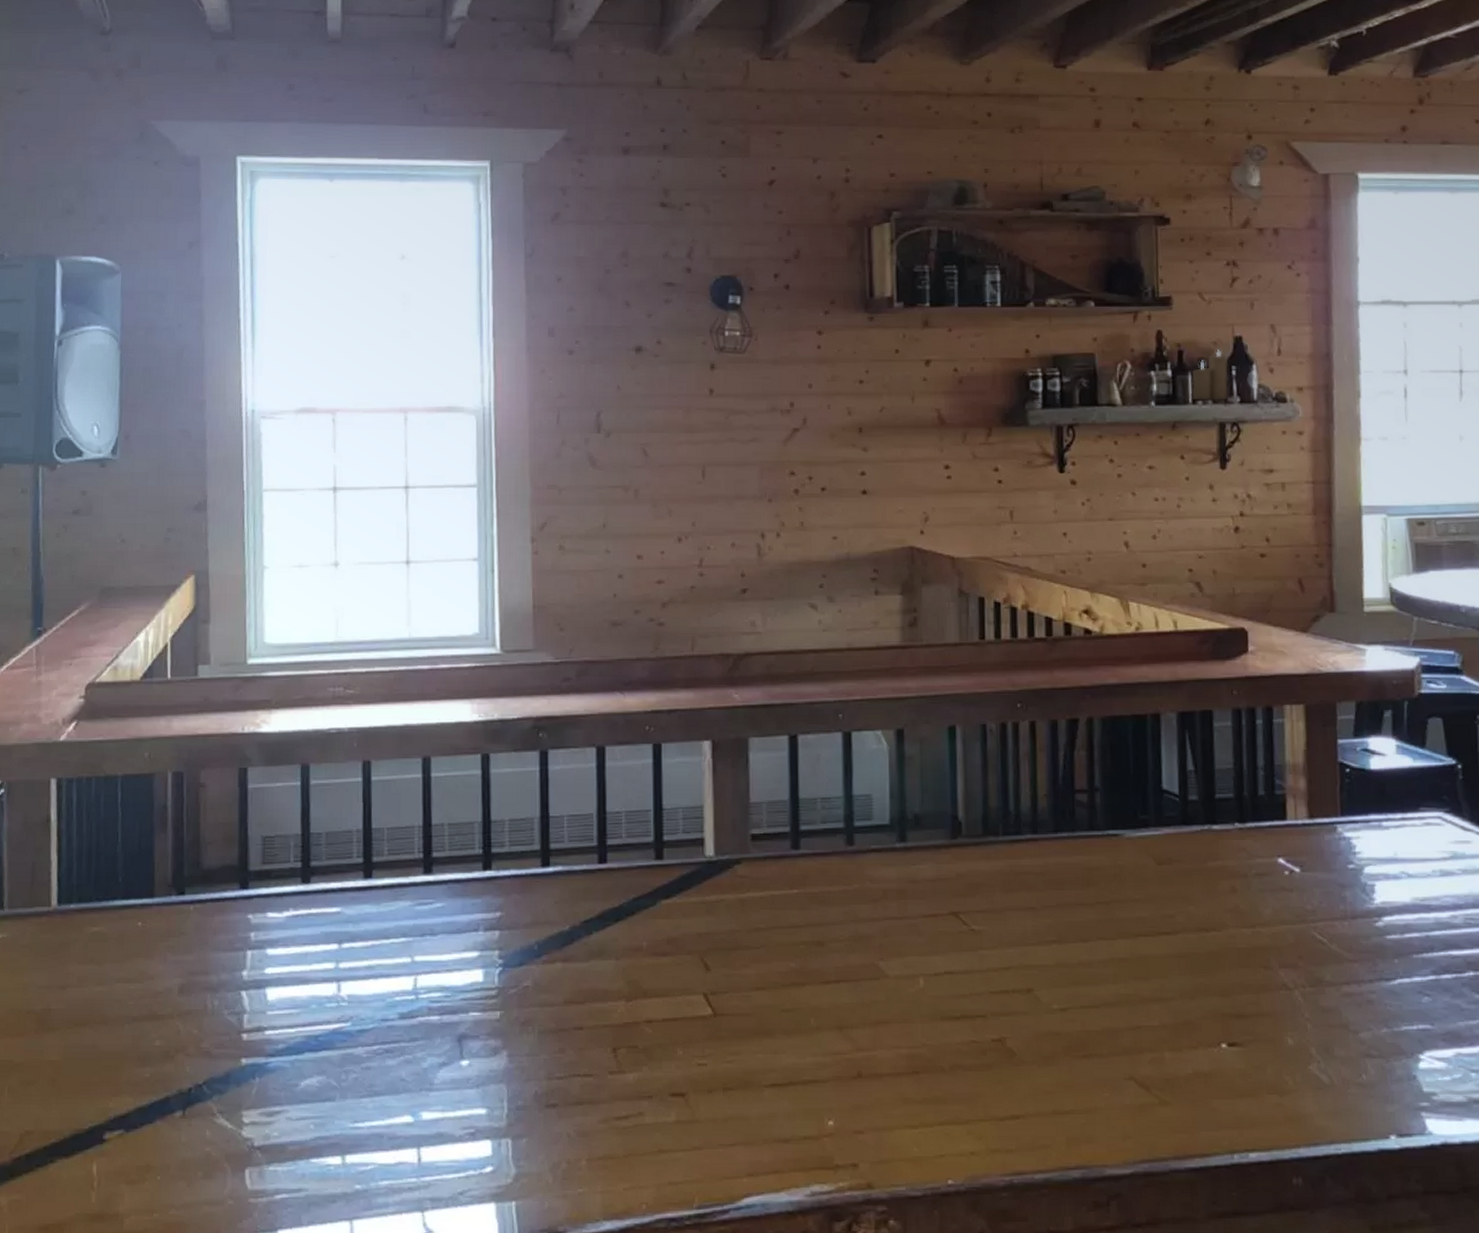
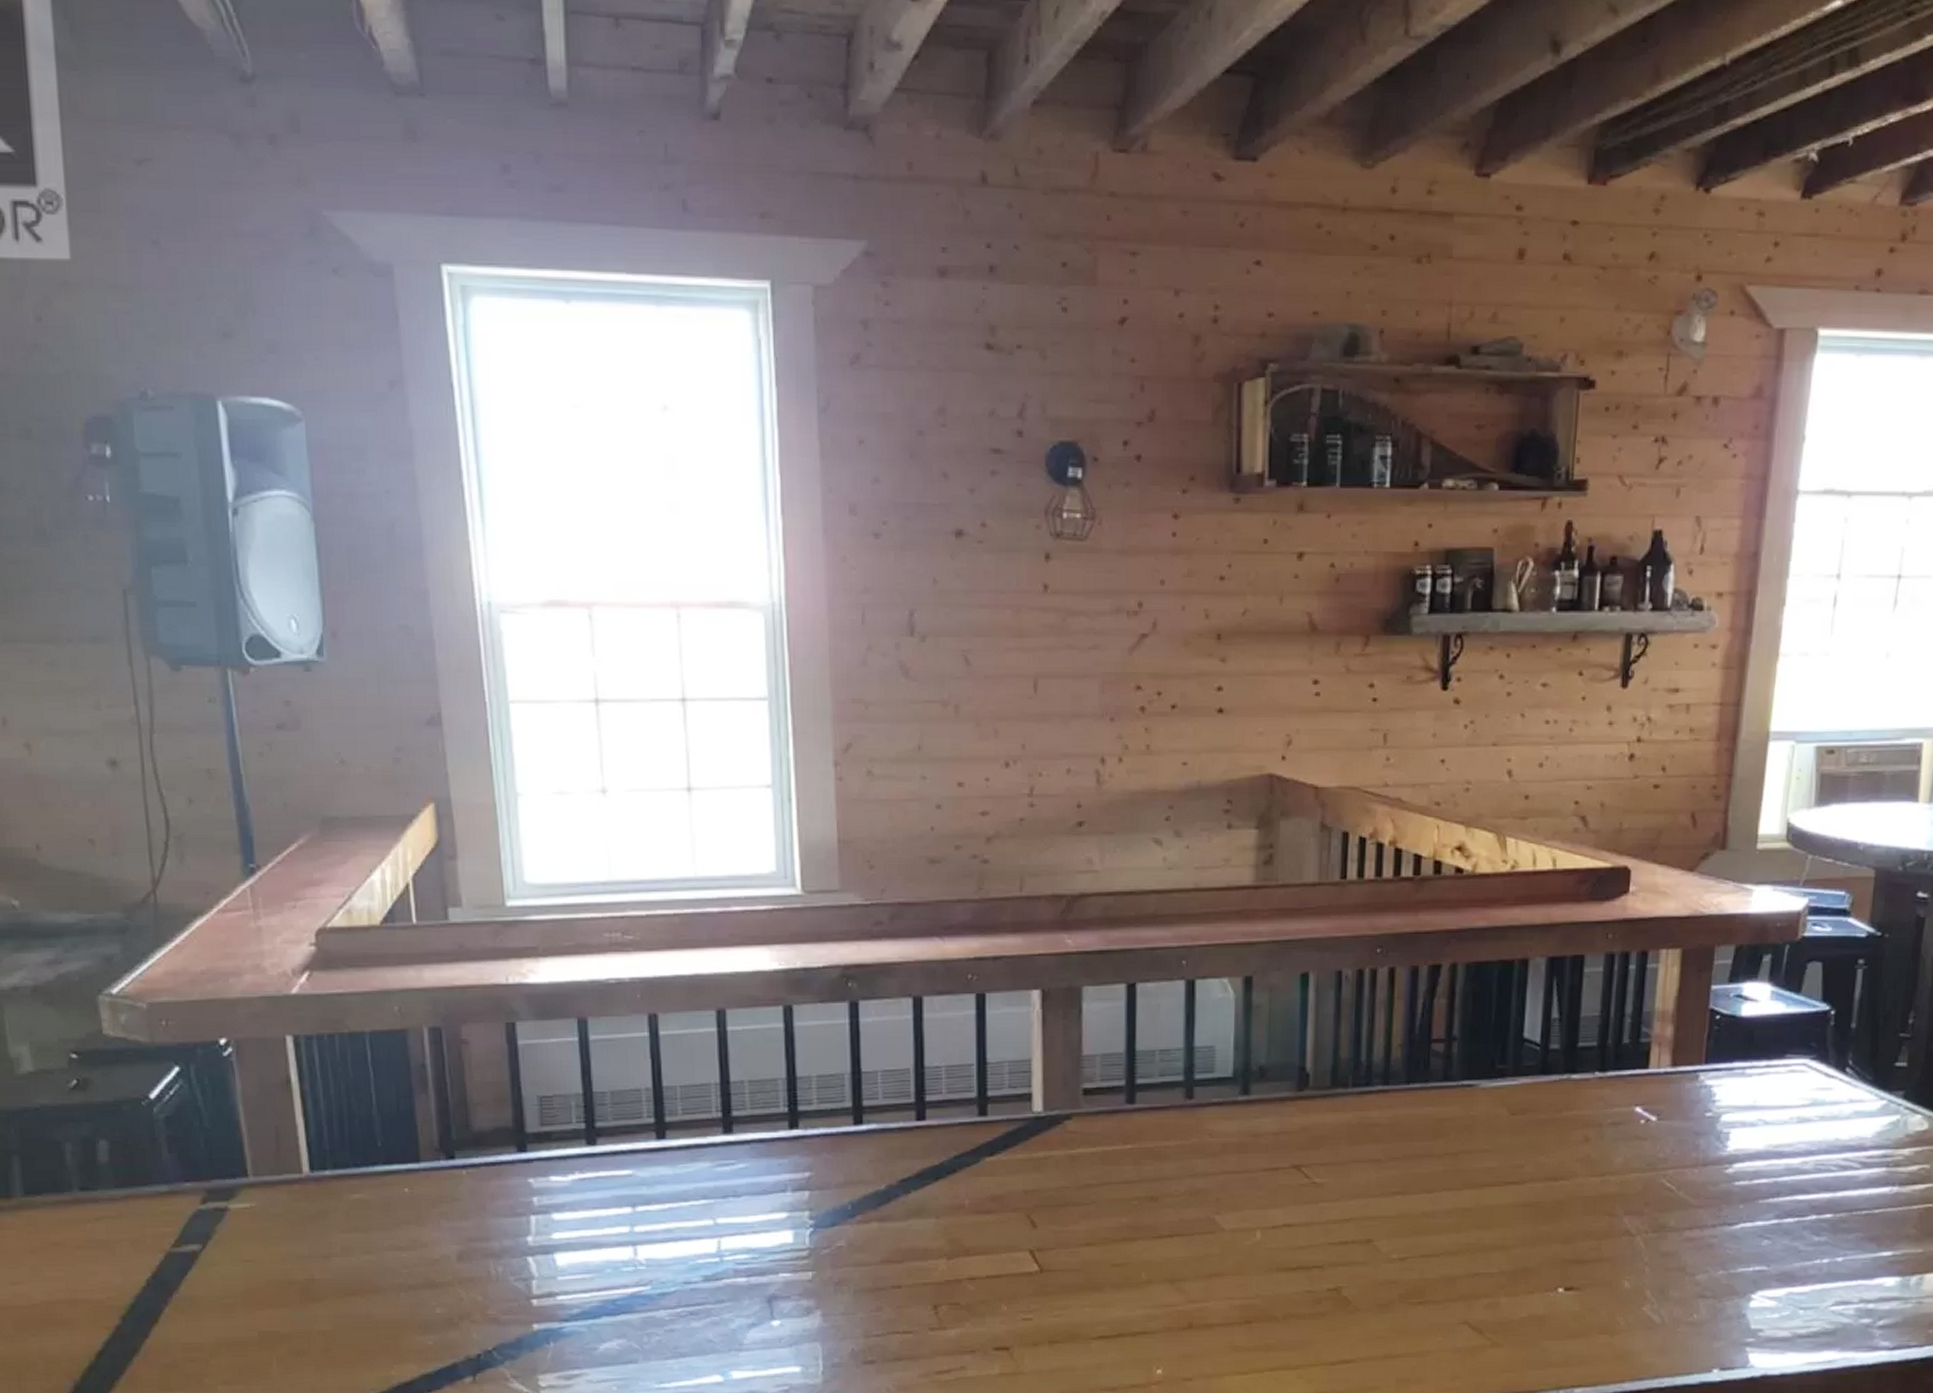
candle: present [1191,350,1229,401] -> none [1598,546,1644,607]

